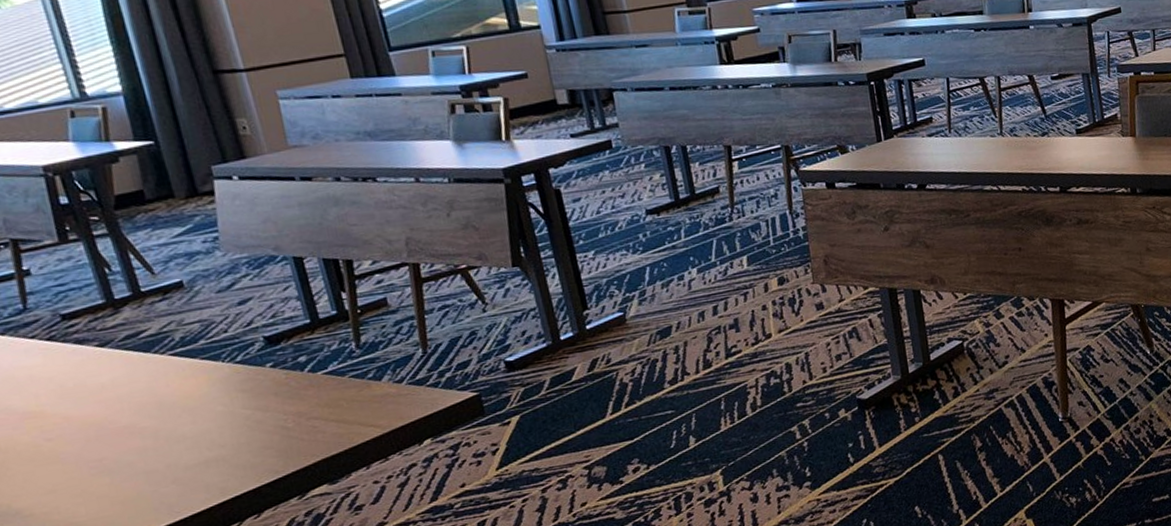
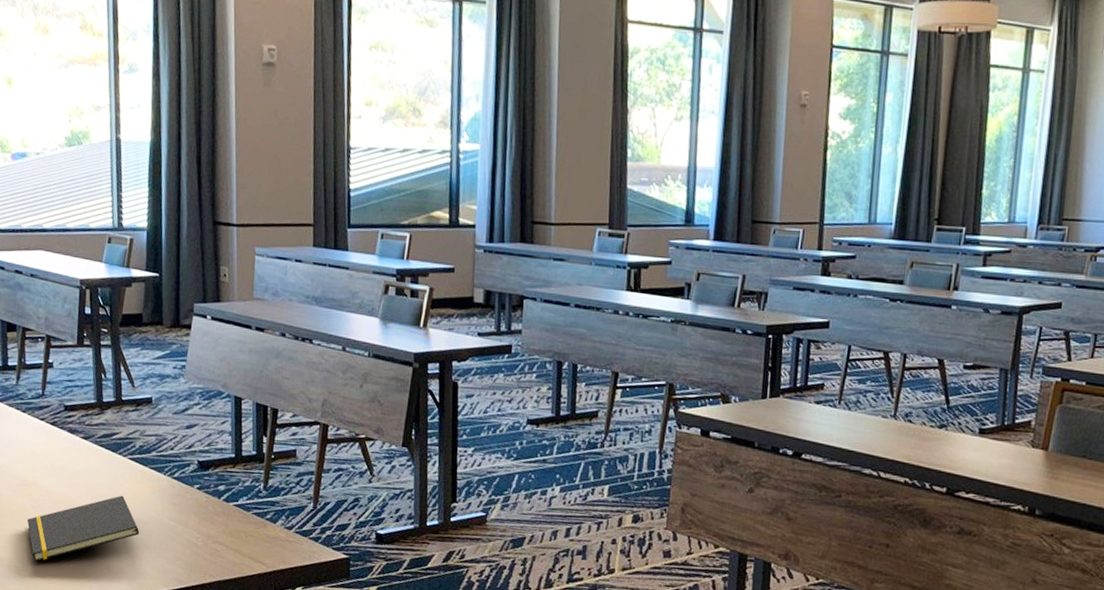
notepad: none [42,397,207,500] -> present [27,495,140,562]

